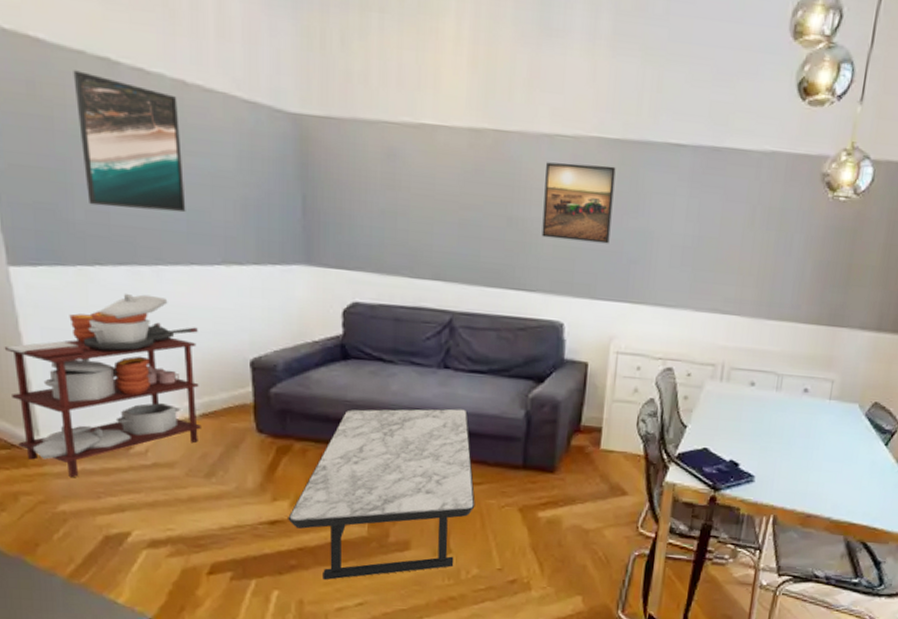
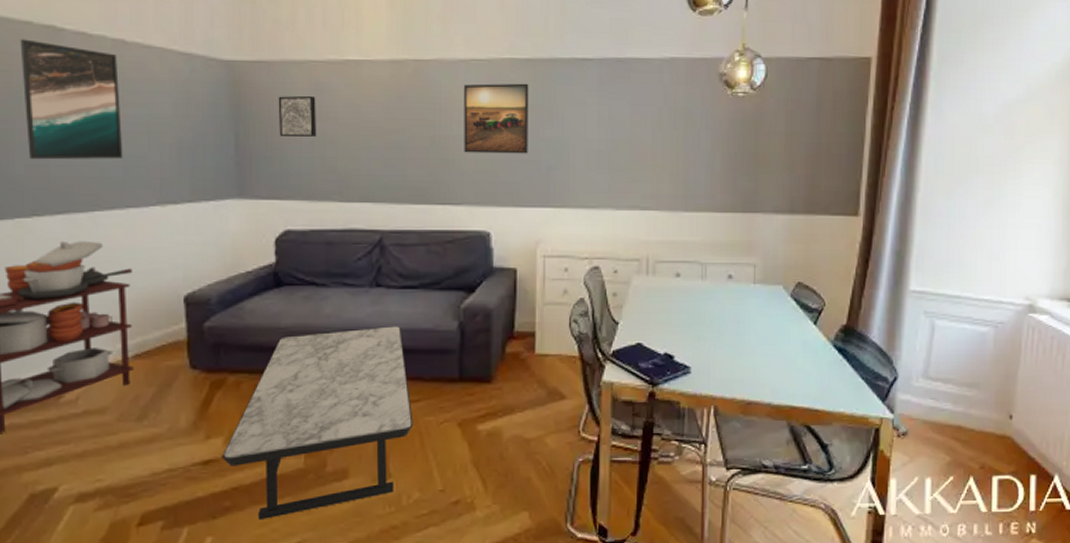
wall art: none [348,158,389,206] -> present [278,96,317,137]

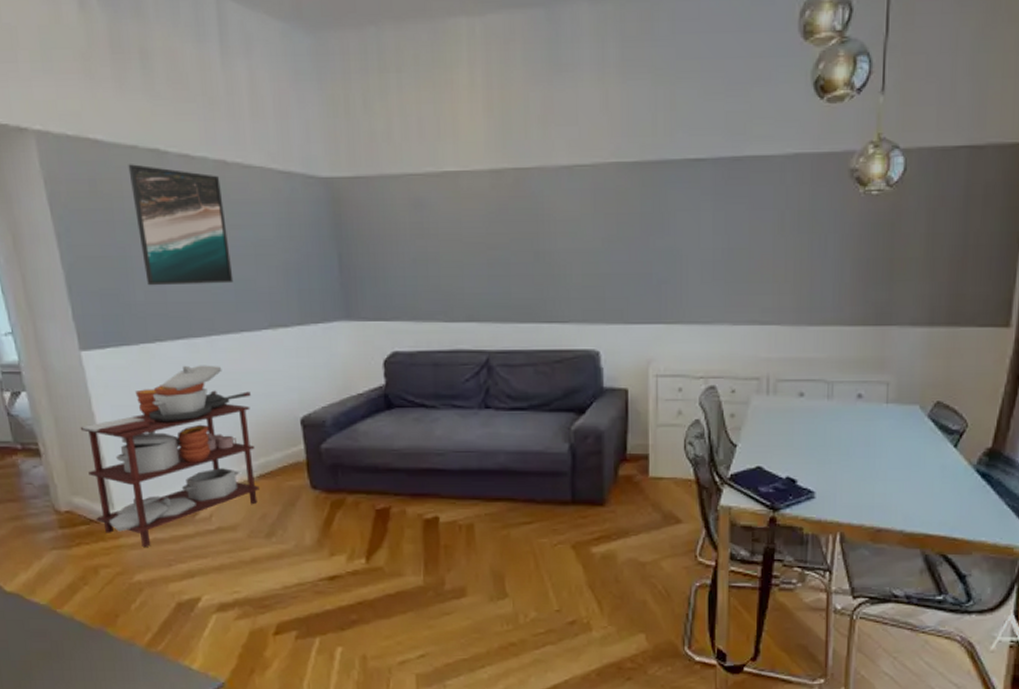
coffee table: present [222,326,413,521] -> none [346,448,527,634]
wall art: present [278,96,317,137] -> none [378,212,419,255]
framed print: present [464,83,529,154] -> none [568,189,638,268]

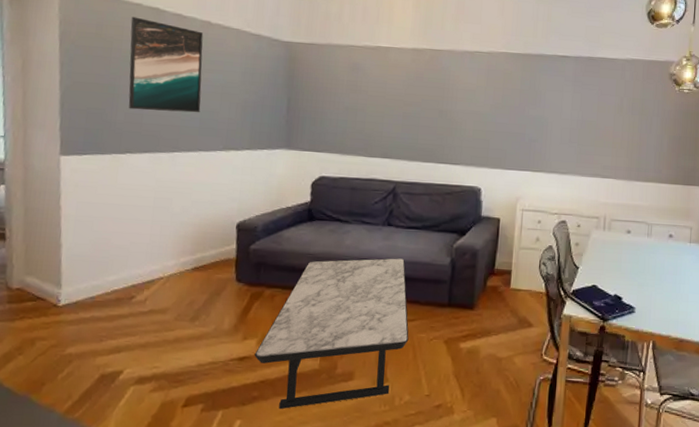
shelving unit: present [80,365,259,547] -> none [43,173,199,323]
coffee table: none [346,448,527,634] -> present [254,258,409,410]

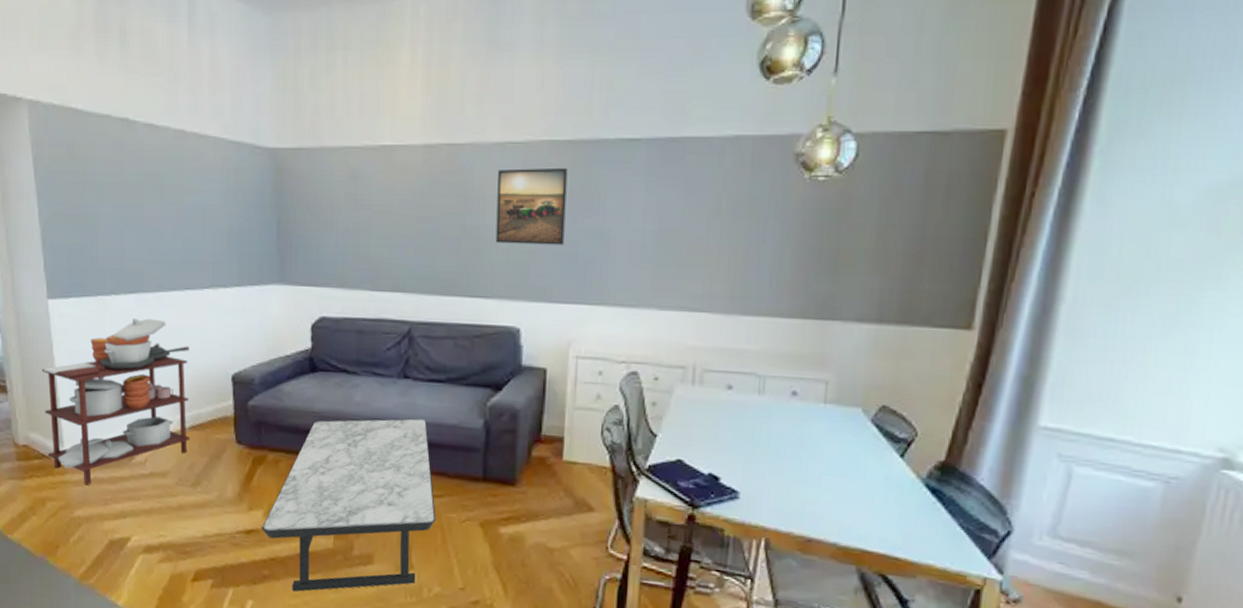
shelving unit: none [43,173,199,323] -> present [41,317,190,485]
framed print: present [128,16,204,113] -> none [101,132,183,244]
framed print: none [464,71,519,128] -> present [495,167,568,246]

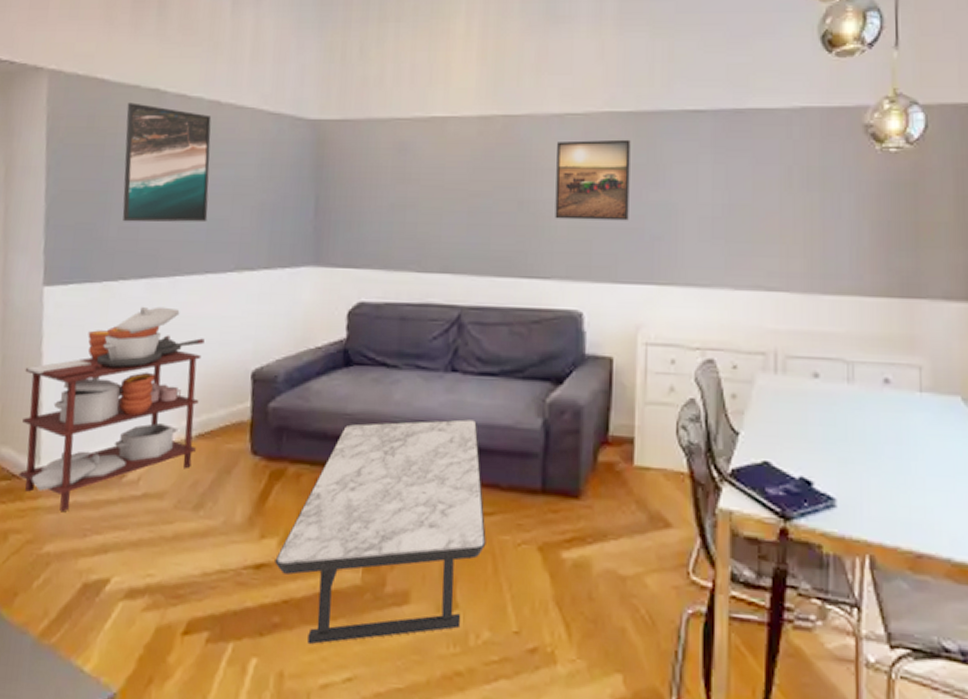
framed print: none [101,132,183,244] -> present [122,102,212,223]

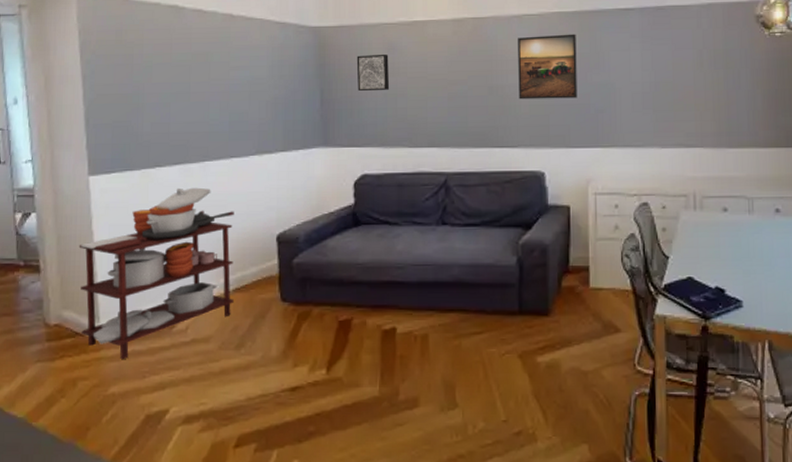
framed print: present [122,102,212,223] -> none [150,18,229,119]
coffee table: present [274,419,486,645] -> none [307,261,477,446]
wall art: none [359,156,399,200] -> present [356,55,390,91]

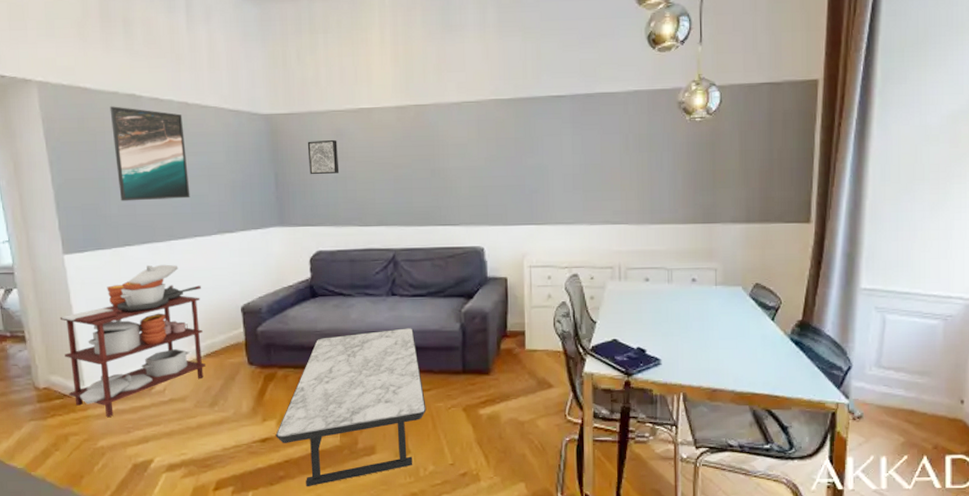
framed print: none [150,18,229,119] -> present [110,106,190,202]
coffee table: none [307,261,477,446] -> present [275,328,426,487]
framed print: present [518,34,577,100] -> none [458,120,513,182]

